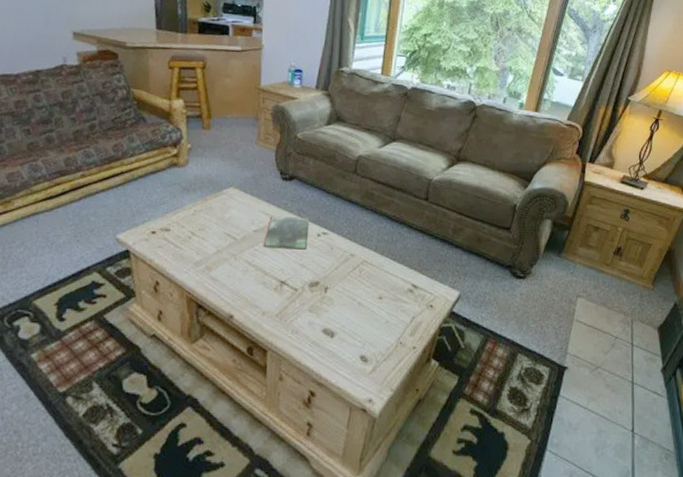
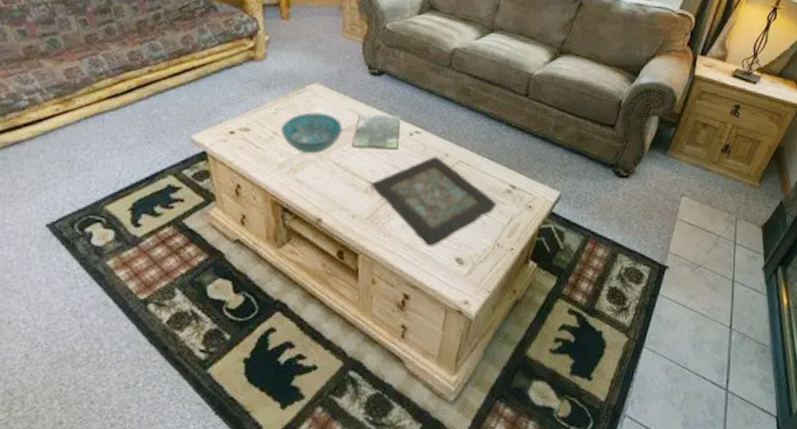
bowl: none [199,214,256,253] -> present [281,112,343,154]
decorative tray: none [281,257,399,342] -> present [371,157,497,244]

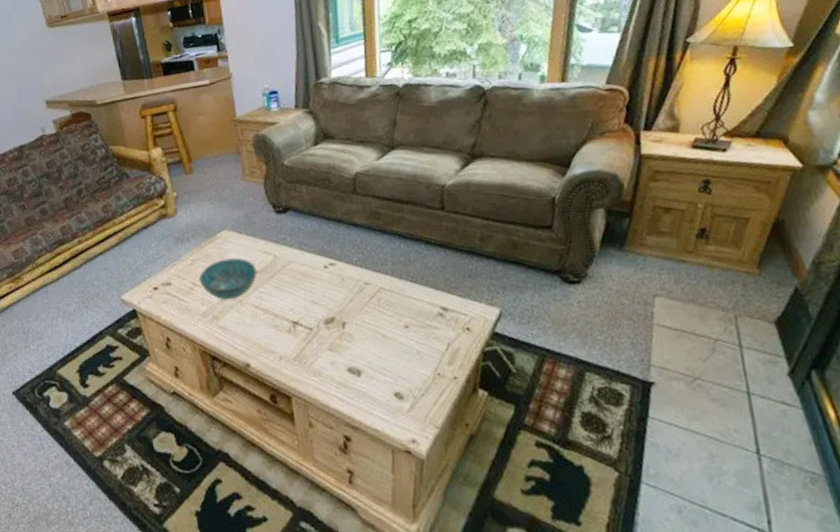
magazine: present [352,113,400,150] -> none [268,250,315,287]
decorative tray: present [371,157,497,244] -> none [293,287,430,381]

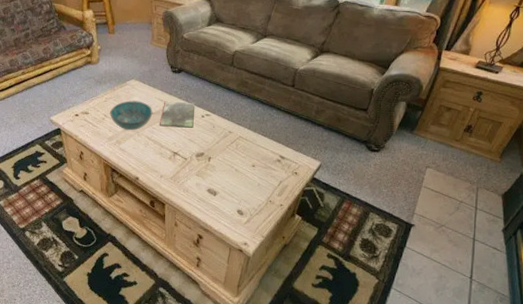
magazine: none [268,250,315,287] -> present [160,101,194,128]

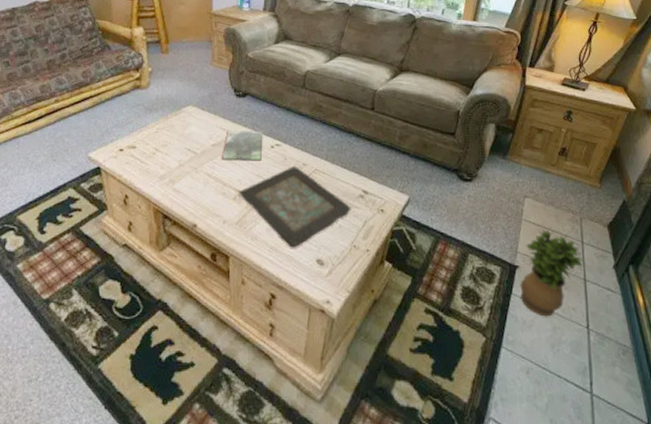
bowl: present [110,100,153,131] -> none [162,131,214,167]
decorative tray: none [174,133,269,199] -> present [239,167,351,247]
potted plant: none [413,195,476,267] -> present [520,229,584,317]

